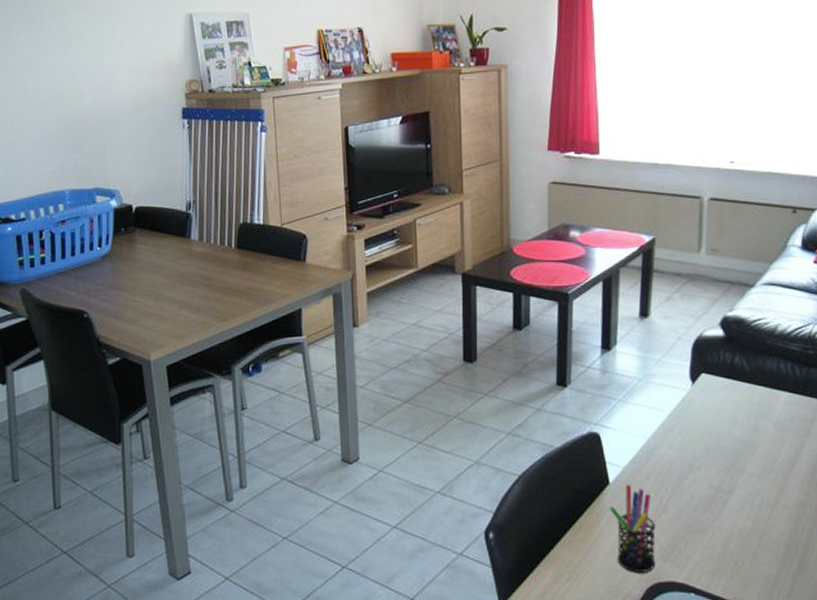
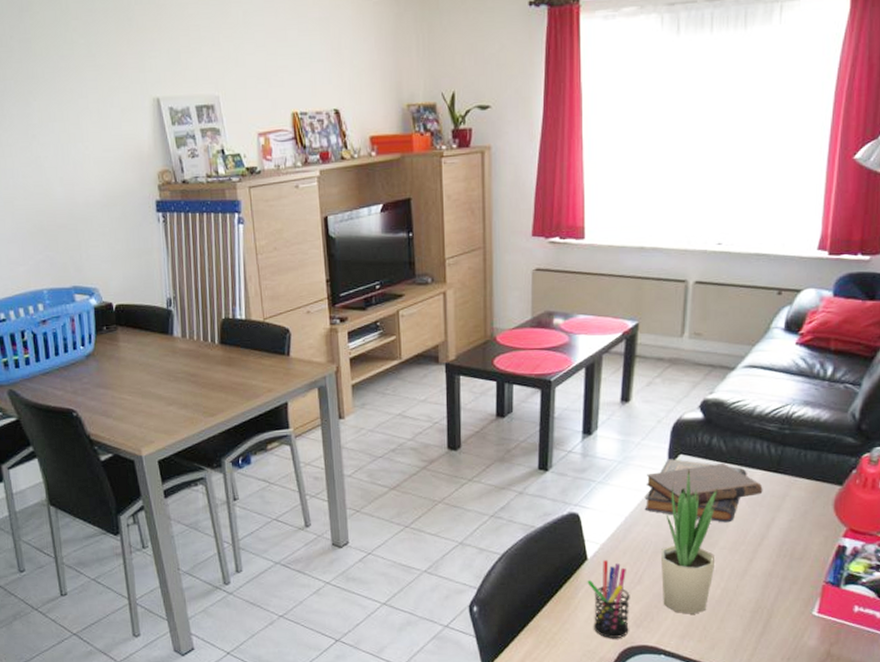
diary: none [667,378,790,447] -> present [644,459,763,523]
potted plant: none [687,387,744,548] -> present [661,467,719,614]

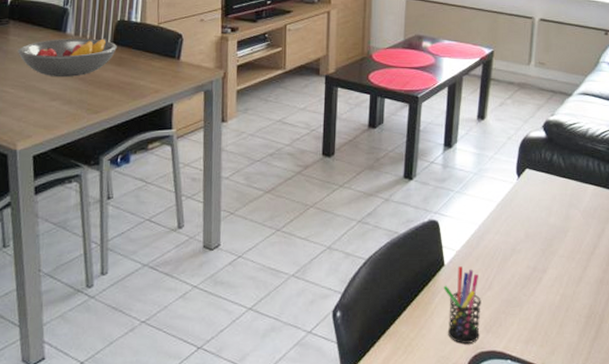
fruit bowl: none [128,337,225,382] -> present [17,37,117,78]
diary: present [644,459,763,523] -> none [495,172,595,233]
potted plant: present [661,467,719,614] -> none [509,181,558,320]

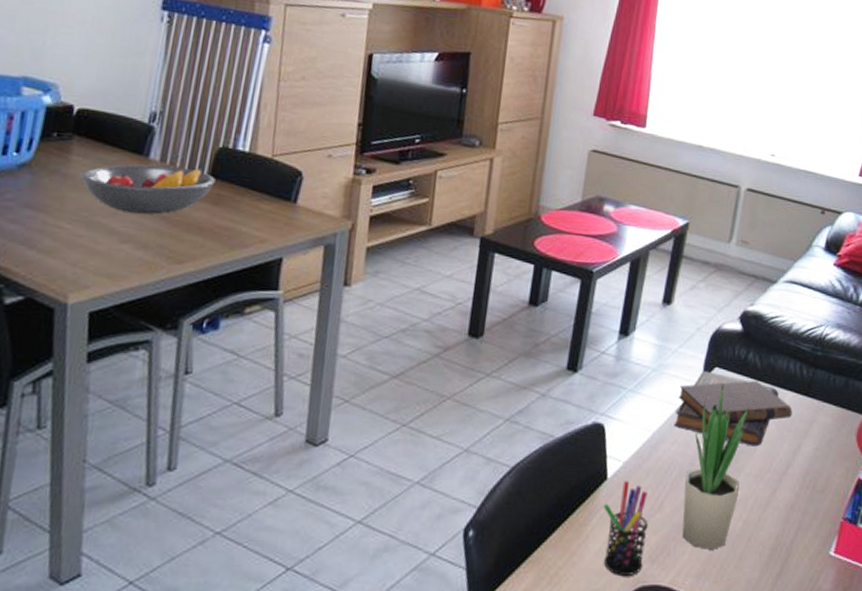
diary: none [495,172,595,233] -> present [674,371,793,447]
potted plant: none [509,181,558,320] -> present [682,382,750,550]

